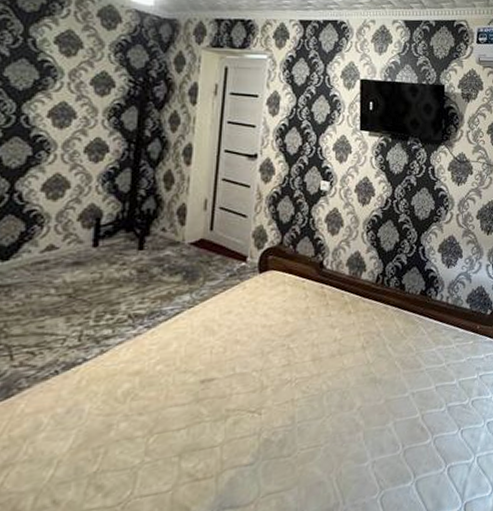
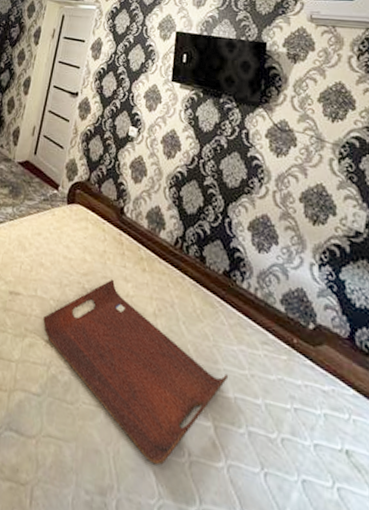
serving tray: none [247,330,429,468] -> present [43,278,228,466]

